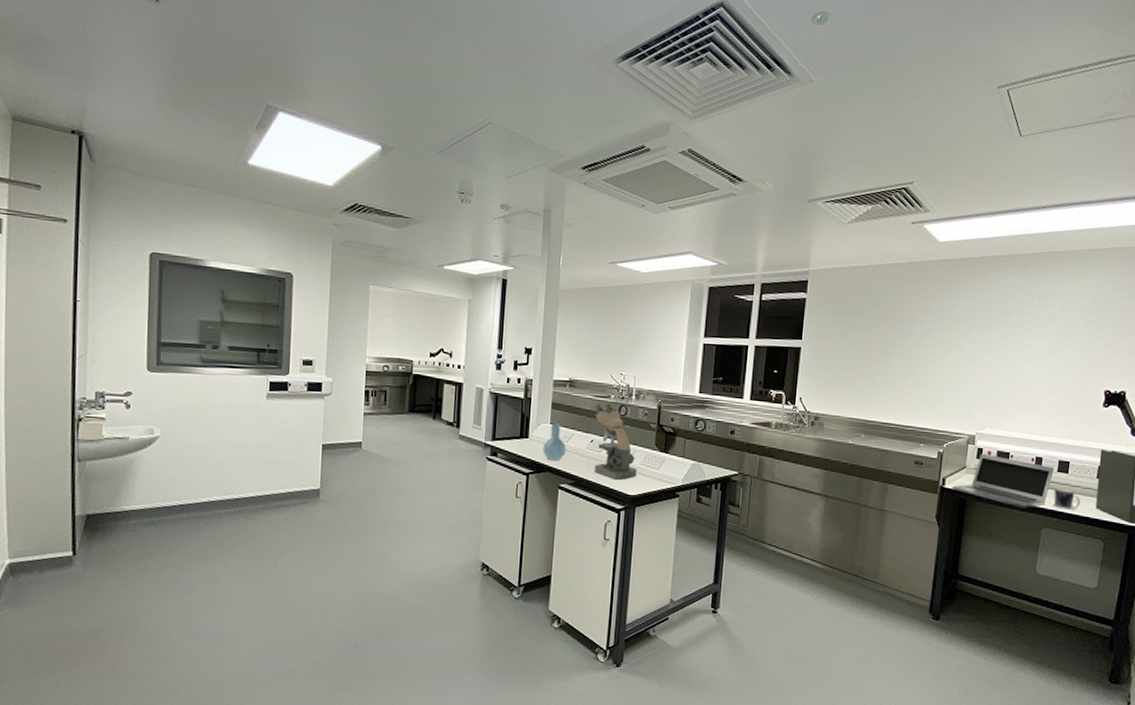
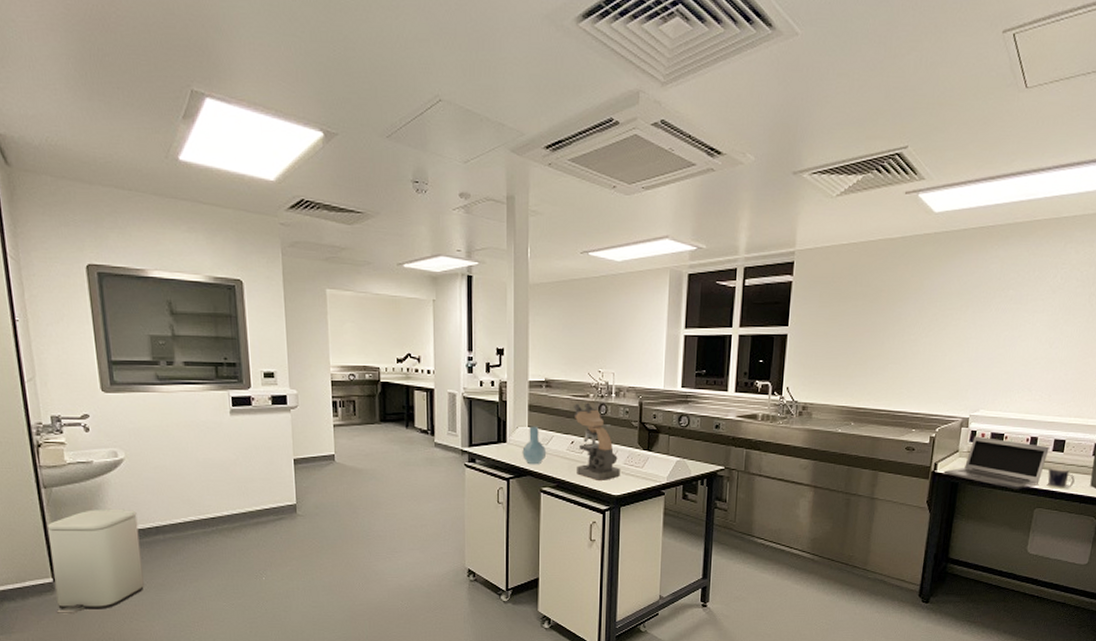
pedal bin: none [70,484,164,589] -> present [48,508,144,613]

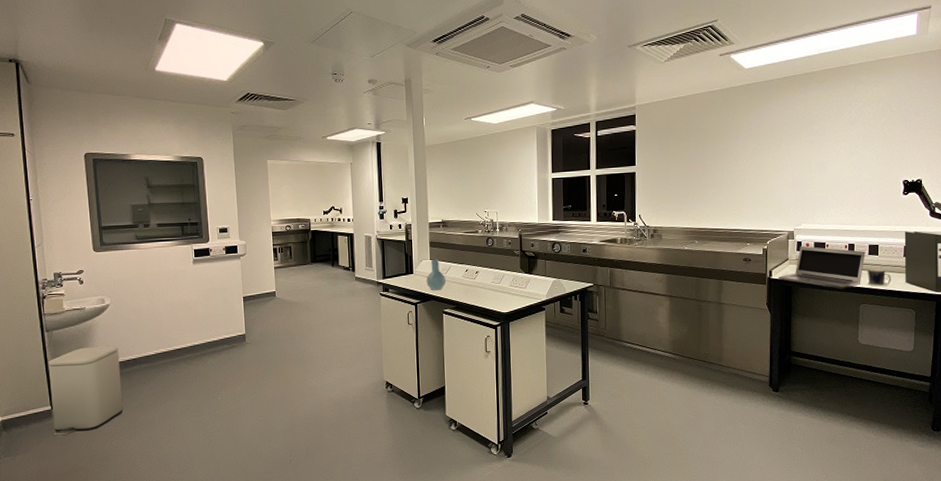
microscope: present [573,402,620,480] -> none [466,237,507,301]

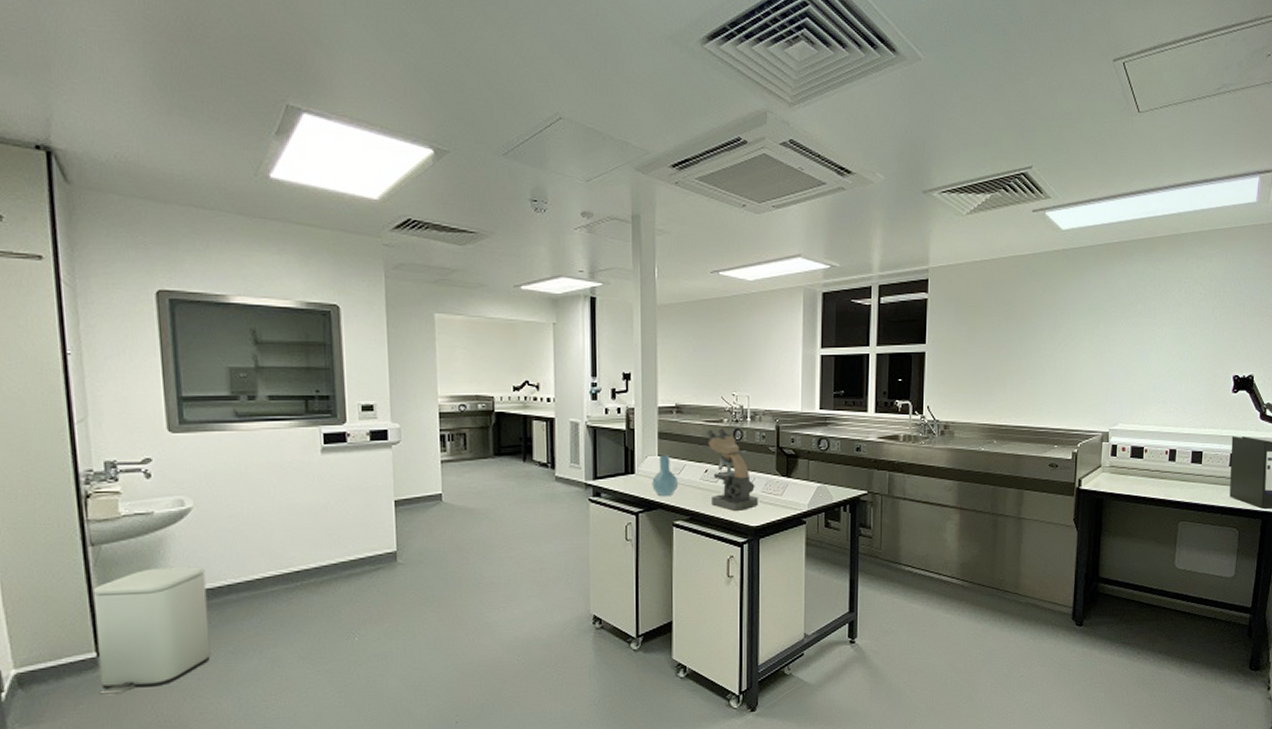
microscope: none [466,237,507,301] -> present [707,428,758,511]
laptop: present [778,246,865,289] -> none [1088,450,1188,503]
mug: present [866,268,891,287] -> none [1188,479,1215,502]

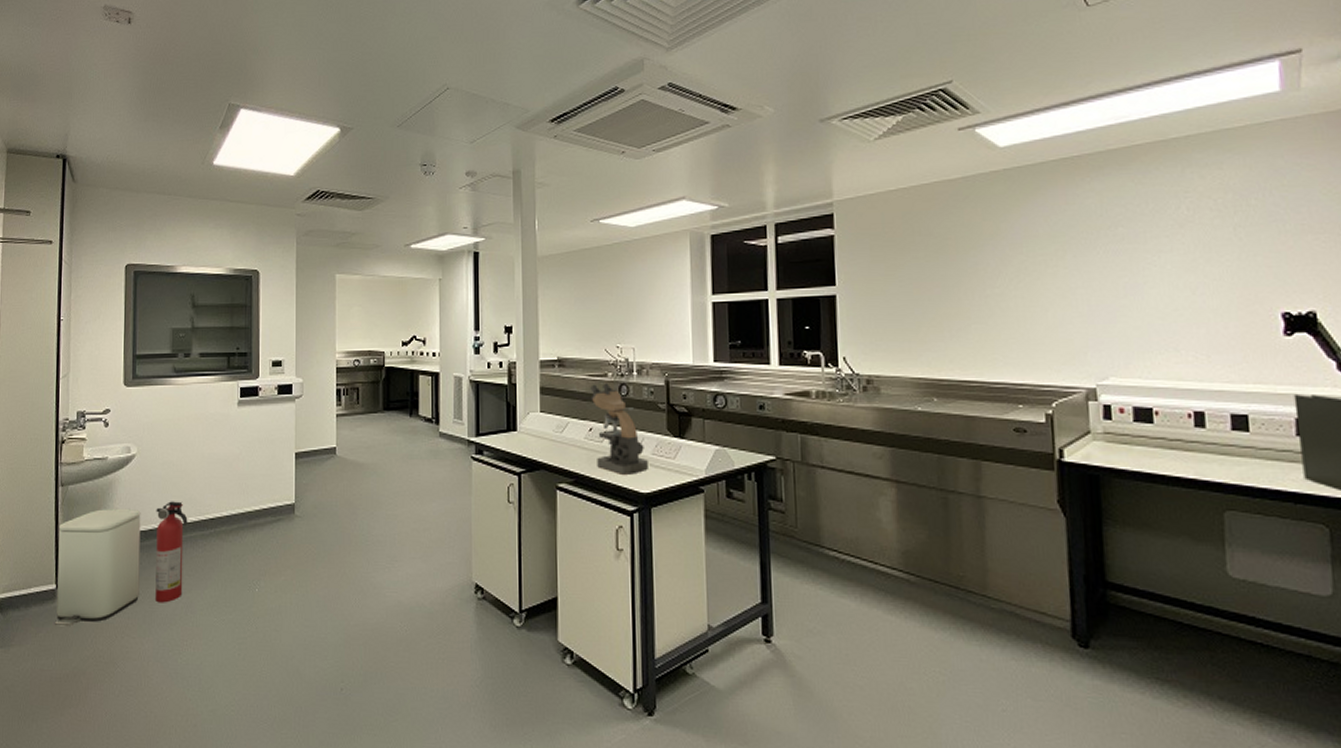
fire extinguisher: none [224,555,267,661] -> present [155,501,188,603]
flask: present [652,455,679,497] -> none [534,411,562,457]

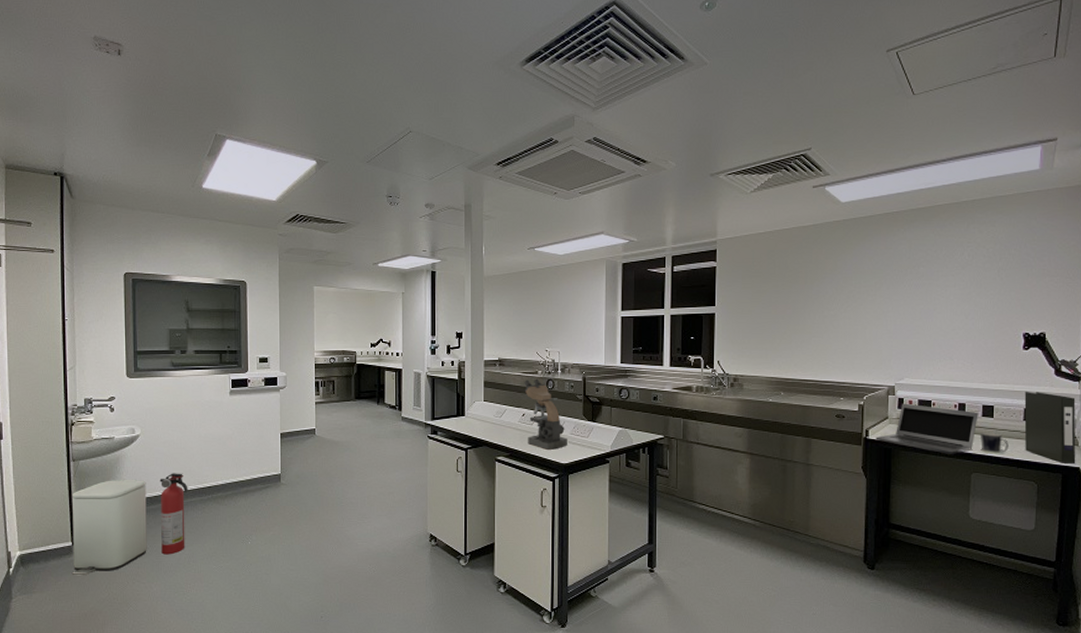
laptop: none [1074,412,1226,484] -> present [876,403,978,454]
mug: none [1230,452,1278,484] -> present [979,432,1009,454]

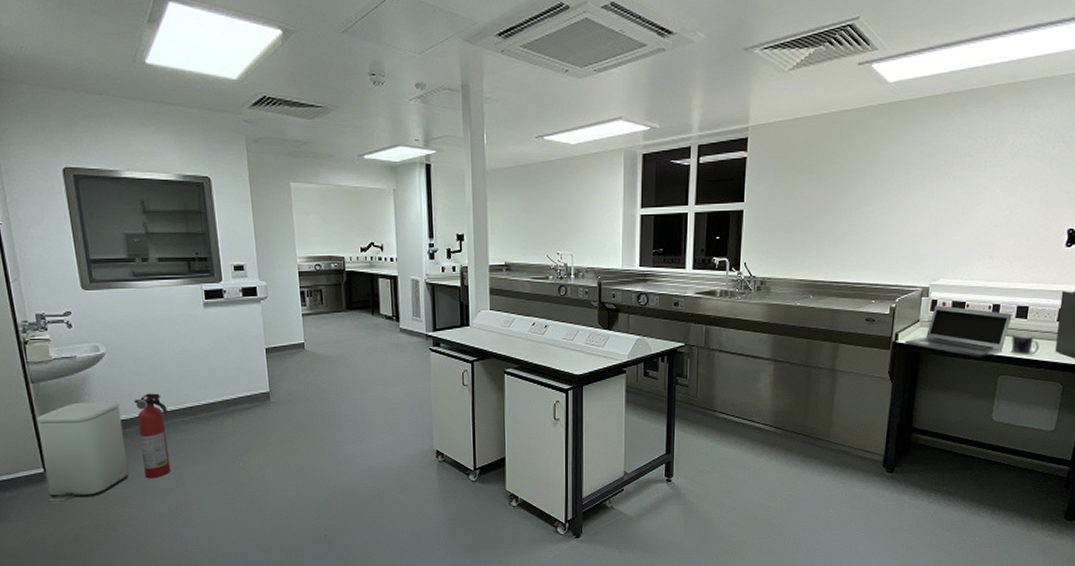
microscope: present [524,378,567,450] -> none [534,284,581,360]

